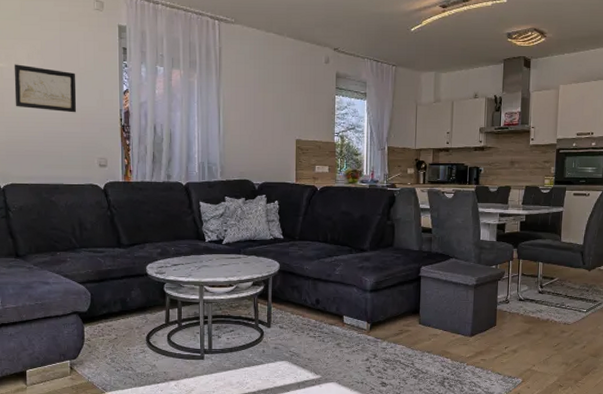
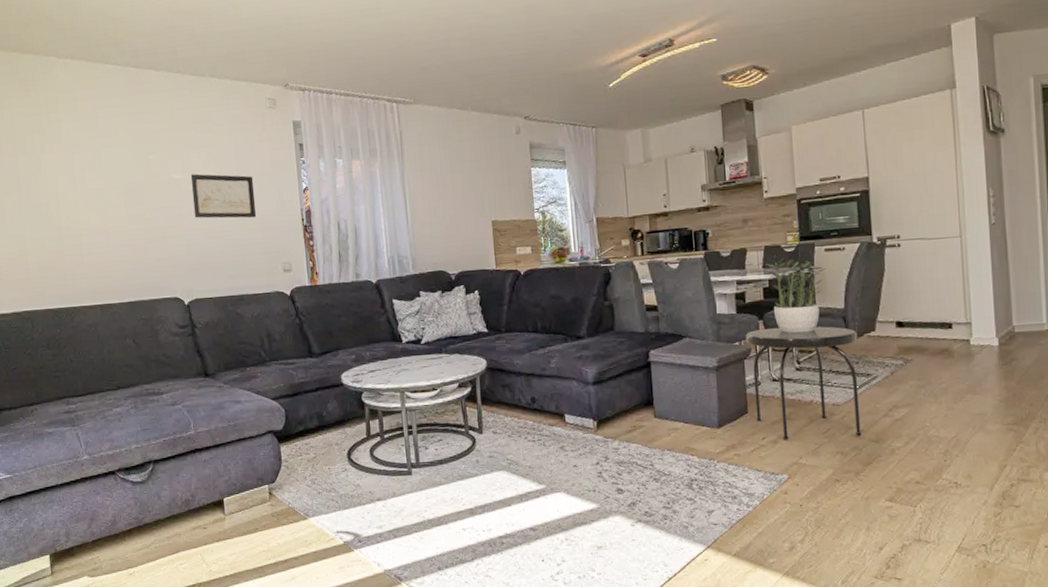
side table: none [501,256,591,352] -> present [745,326,862,440]
potted plant: none [524,196,573,262] -> present [764,256,826,333]

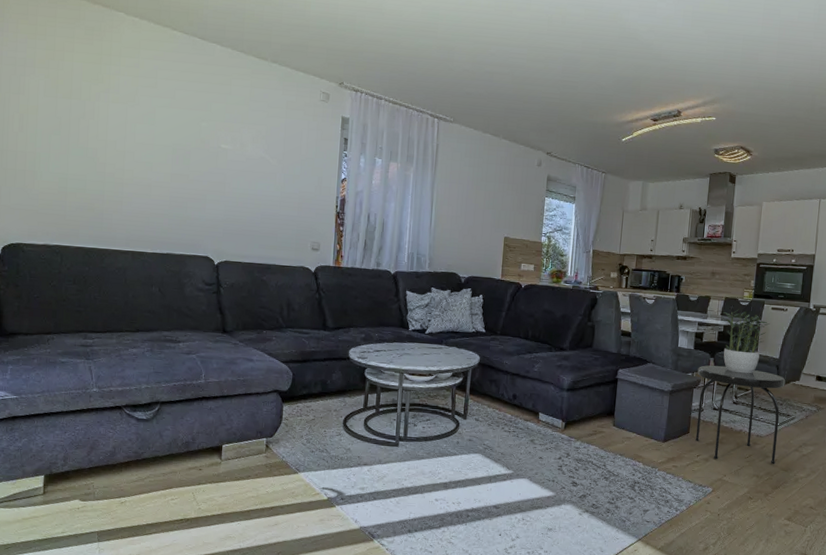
wall art: present [190,173,257,219] -> none [236,147,297,197]

